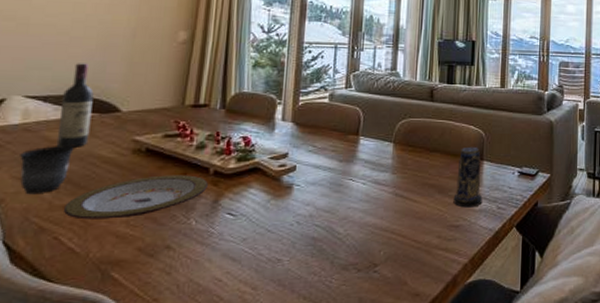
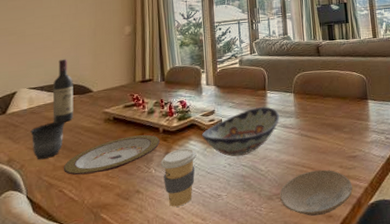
coffee cup: none [205,197,257,270] -> present [161,148,197,207]
decorative bowl: none [266,156,372,214] -> present [201,107,280,157]
plate: none [358,238,449,294] -> present [280,169,353,217]
candle: present [453,146,483,208] -> none [348,89,373,141]

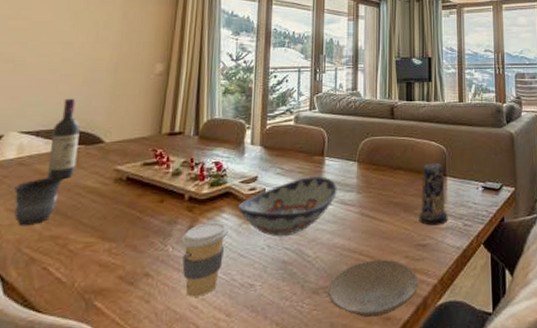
plate: present [63,134,160,176] -> none [51,202,183,249]
candle: none [348,89,373,141] -> present [419,162,448,226]

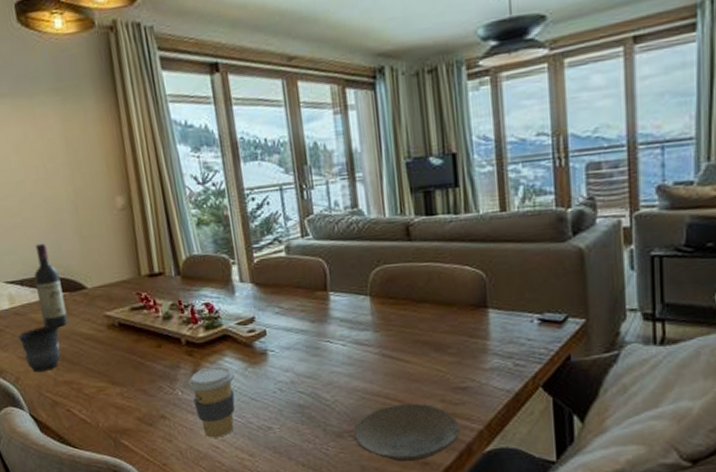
decorative bowl: present [237,176,338,237] -> none [238,314,351,381]
candle: present [419,162,448,226] -> none [454,292,493,367]

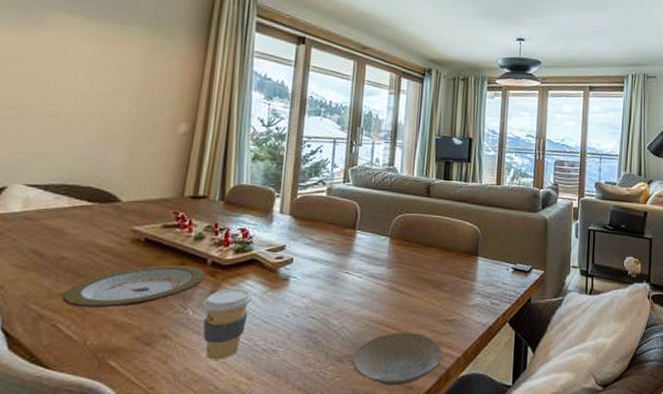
mug: present [18,326,61,373] -> none [19,234,74,282]
wine bottle: present [34,243,69,328] -> none [56,153,94,236]
plate: none [66,346,184,393] -> present [61,265,206,308]

